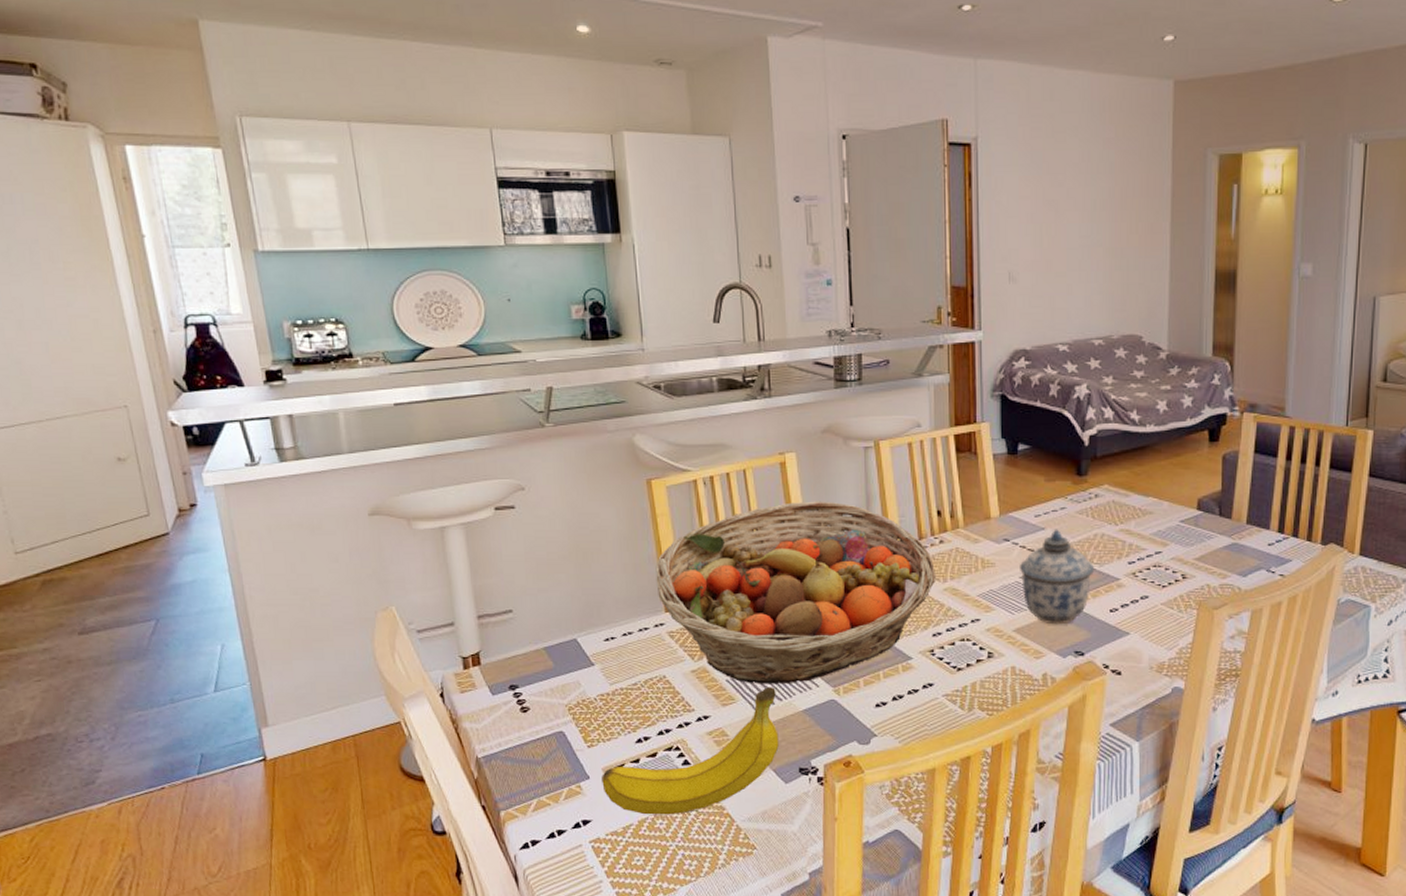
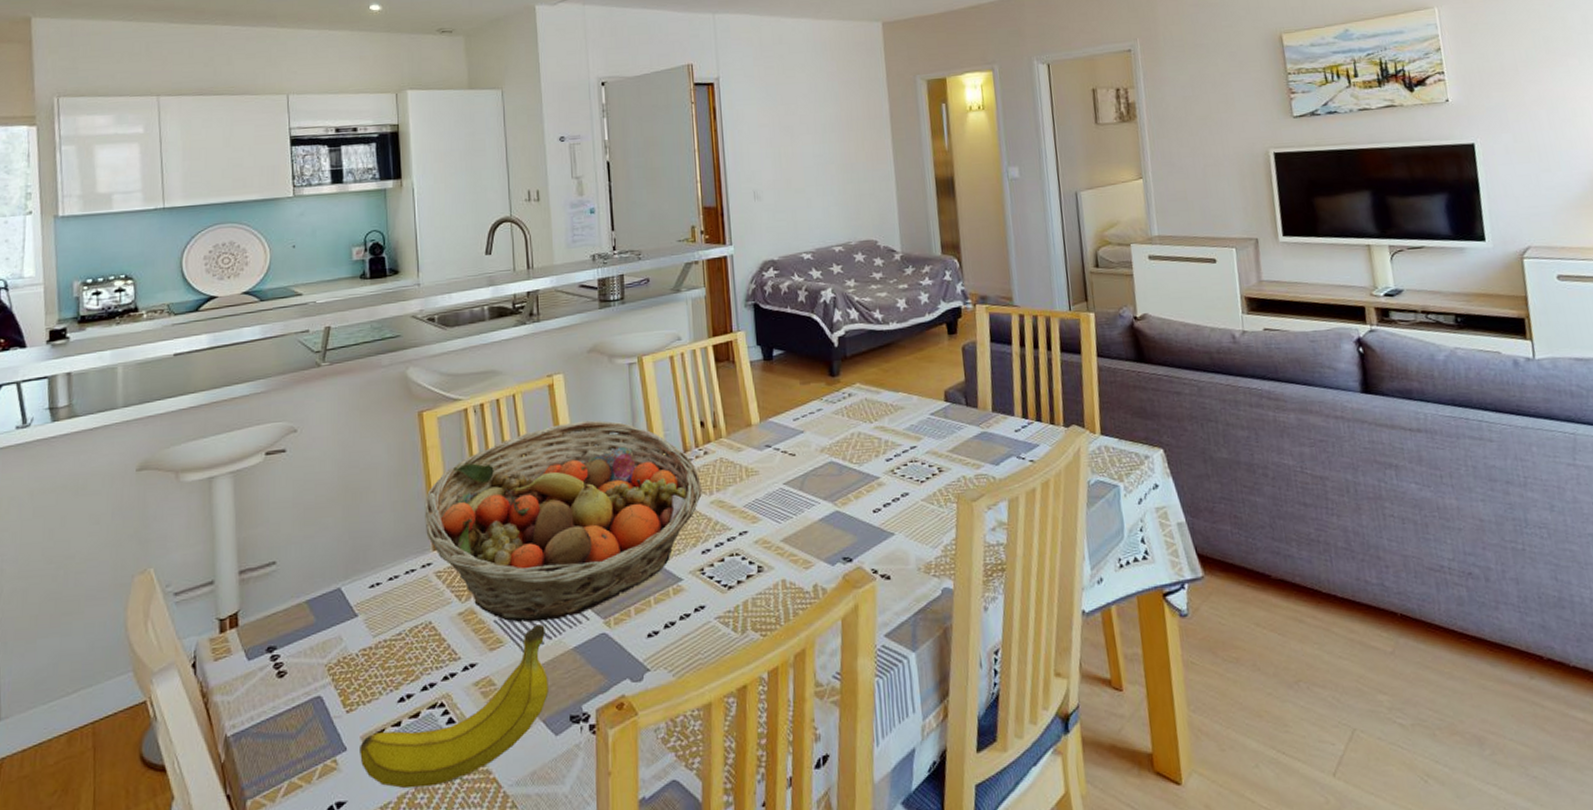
lidded jar: present [1020,529,1095,625] -> none [783,431,855,531]

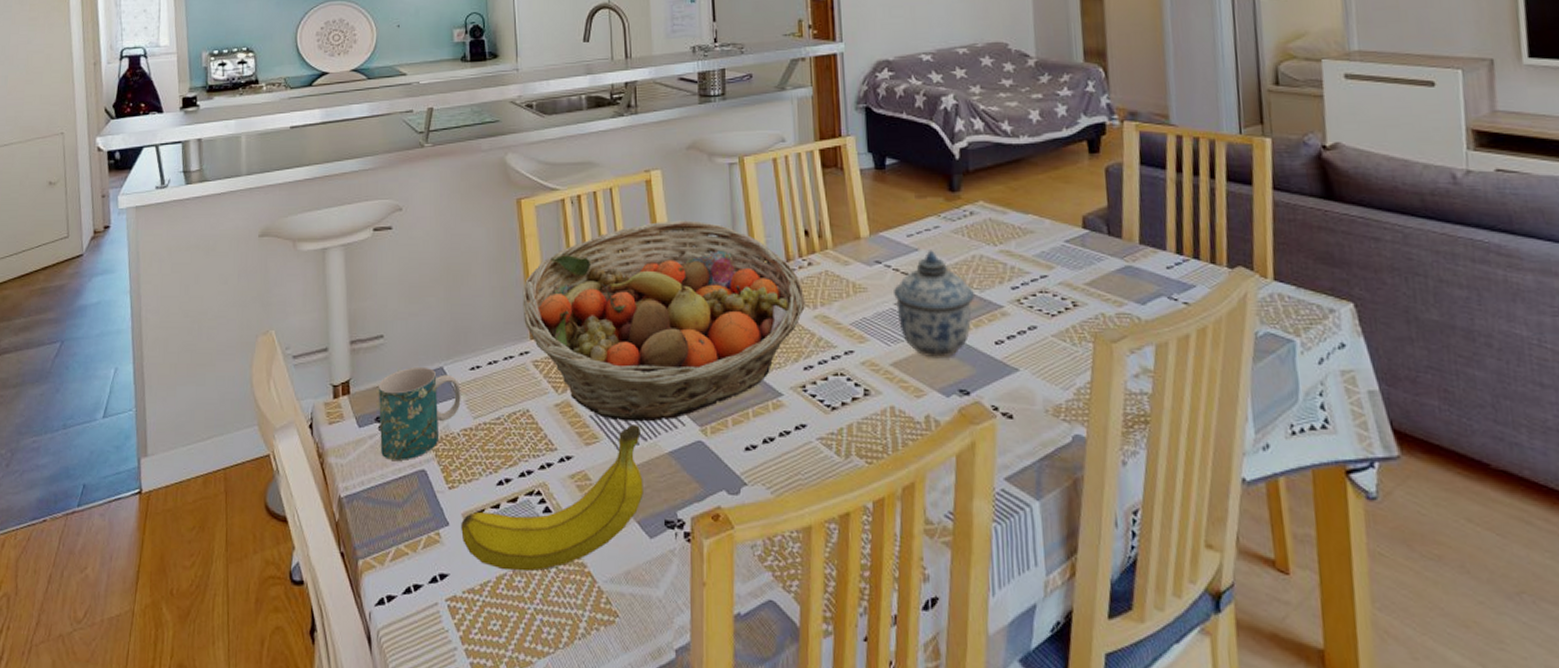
mug: none [269,589,360,691] -> present [378,366,461,460]
lidded jar: none [783,431,855,531] -> present [894,250,976,359]

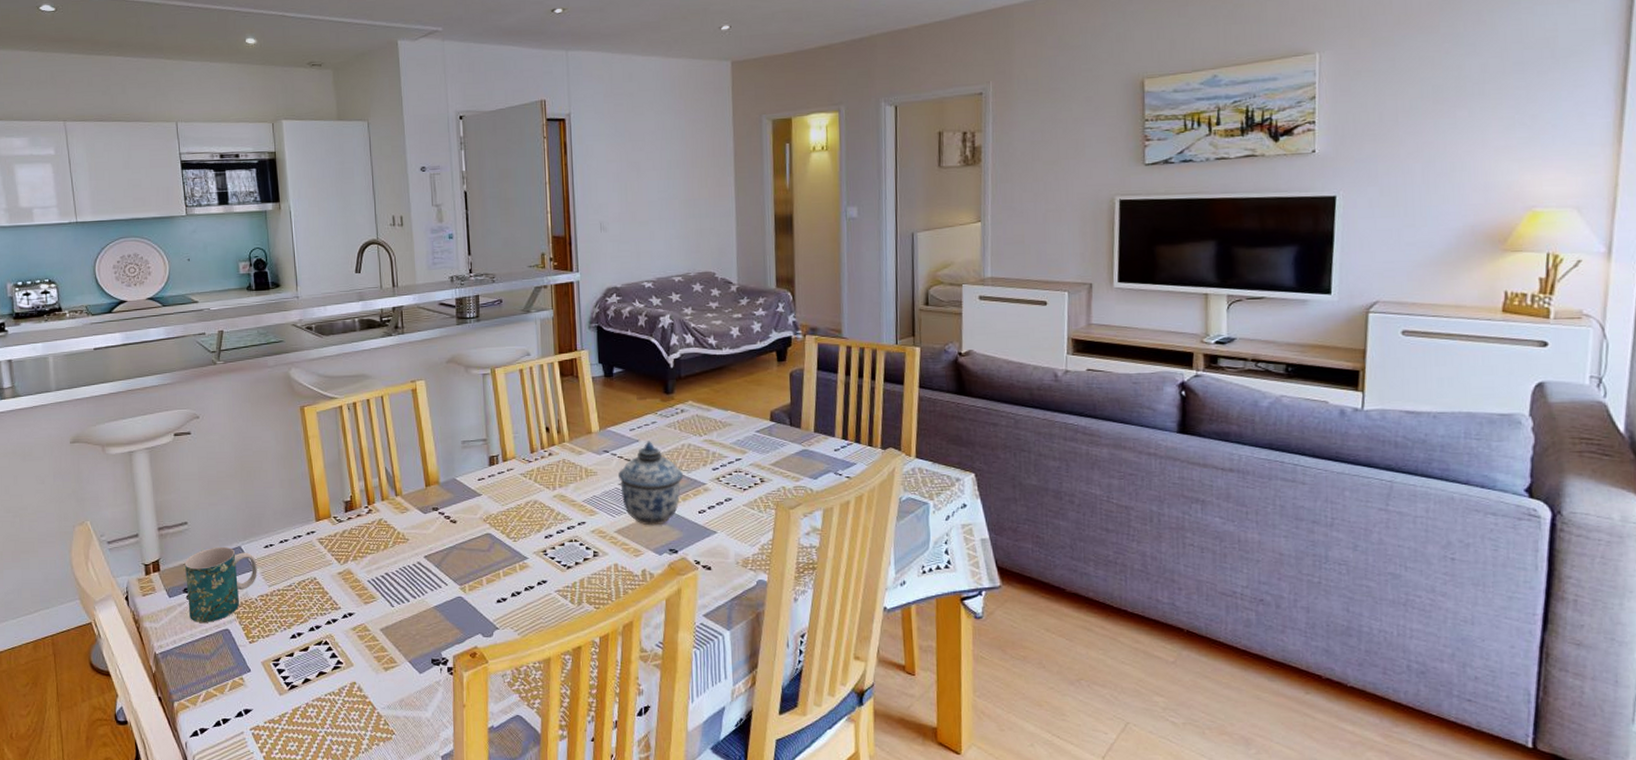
fruit: present [461,425,643,572] -> none [261,586,414,704]
fruit basket: present [522,220,805,422] -> none [307,421,546,584]

